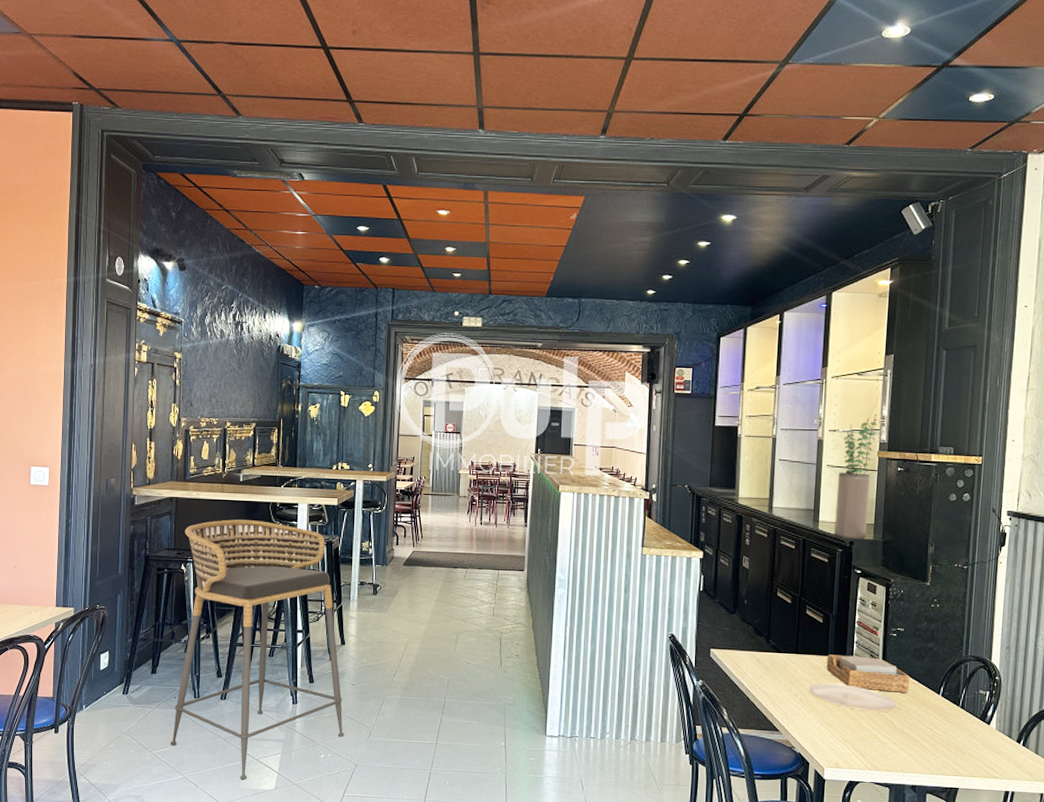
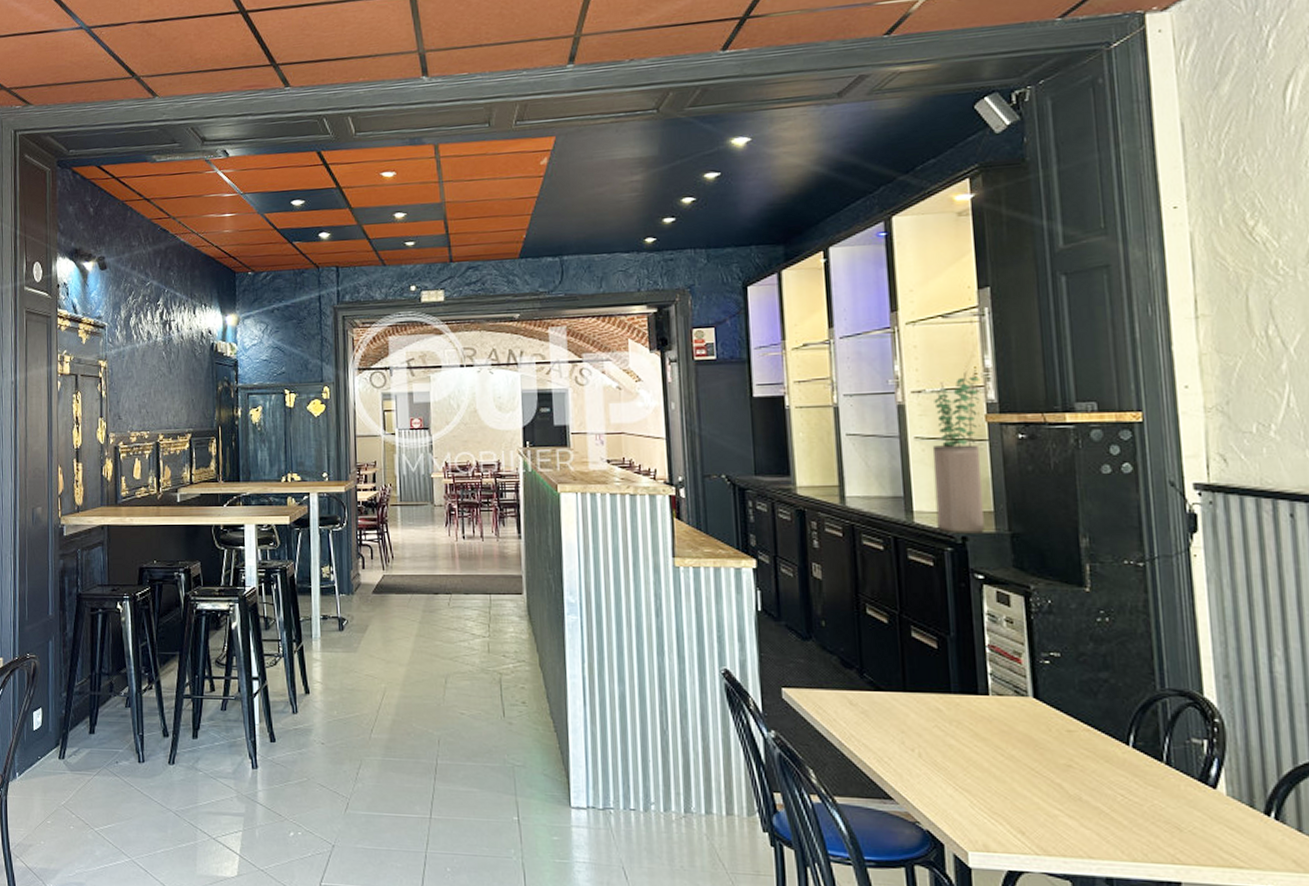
bar stool: present [170,519,344,780] -> none [114,547,316,865]
plate: present [809,683,898,713] -> none [930,731,1067,772]
napkin holder: present [826,654,909,693] -> none [950,692,1080,744]

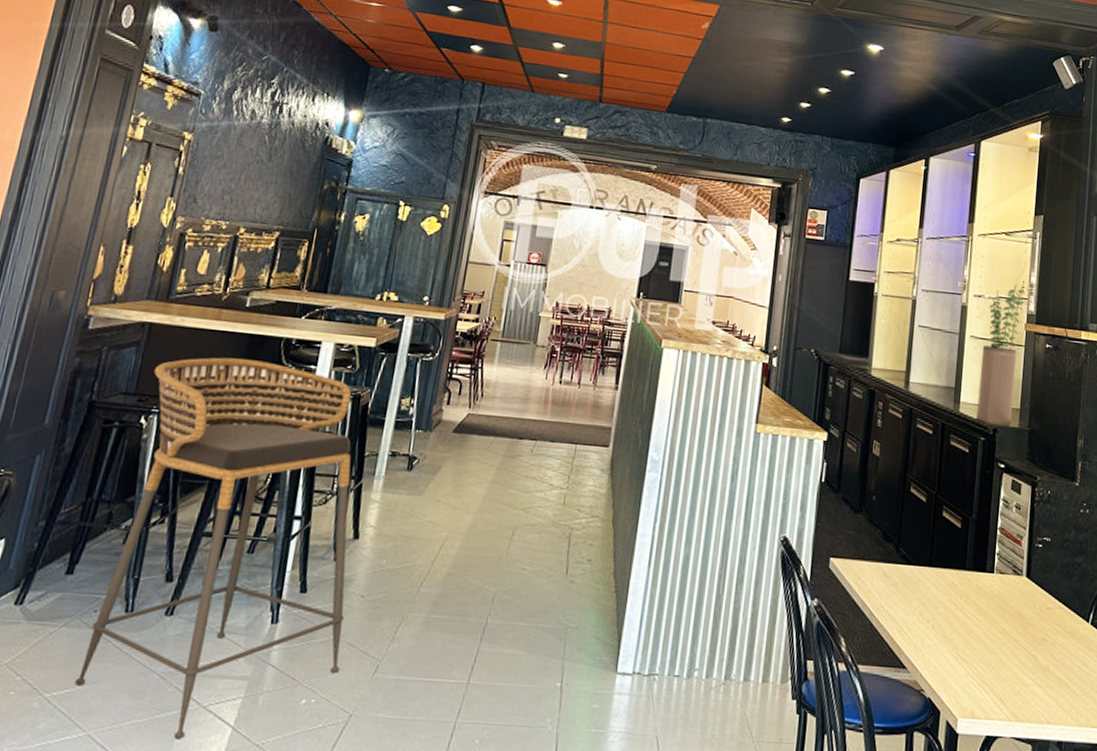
bar stool: none [114,547,316,865] -> present [74,357,352,739]

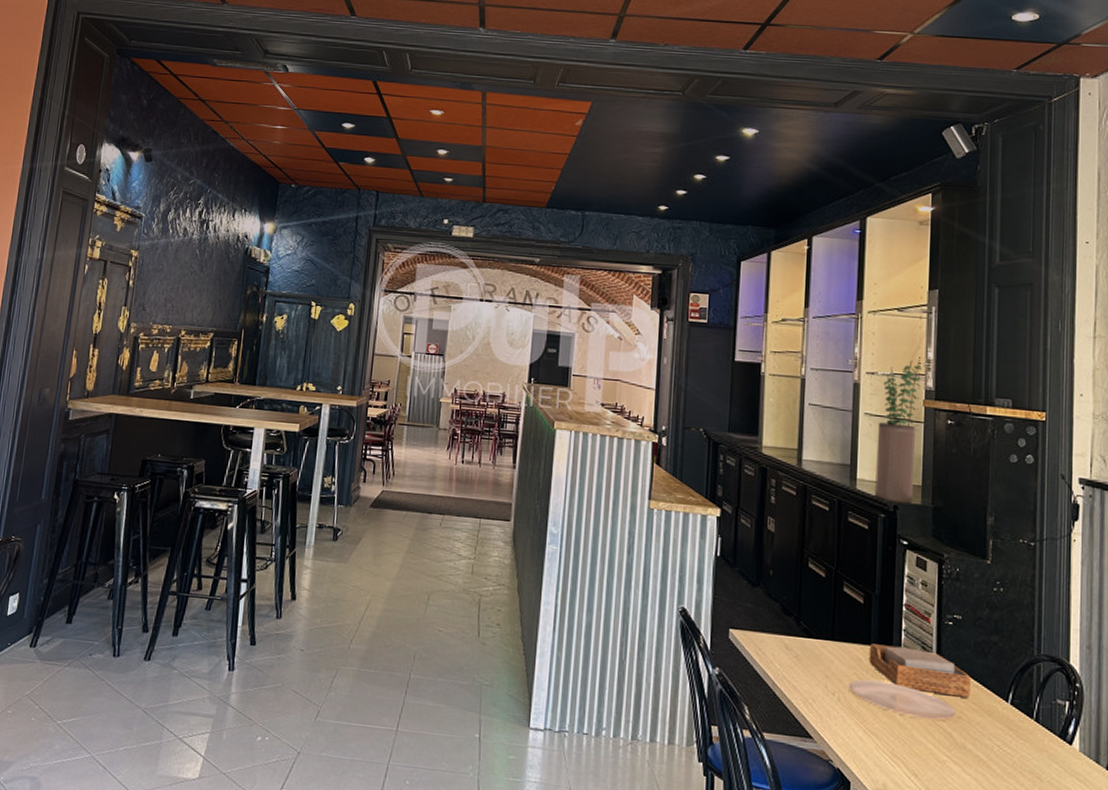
bar stool: present [74,357,352,739] -> none [79,442,288,765]
plate: none [943,605,1043,645] -> present [848,679,957,722]
napkin holder: none [963,568,1056,620] -> present [869,643,970,698]

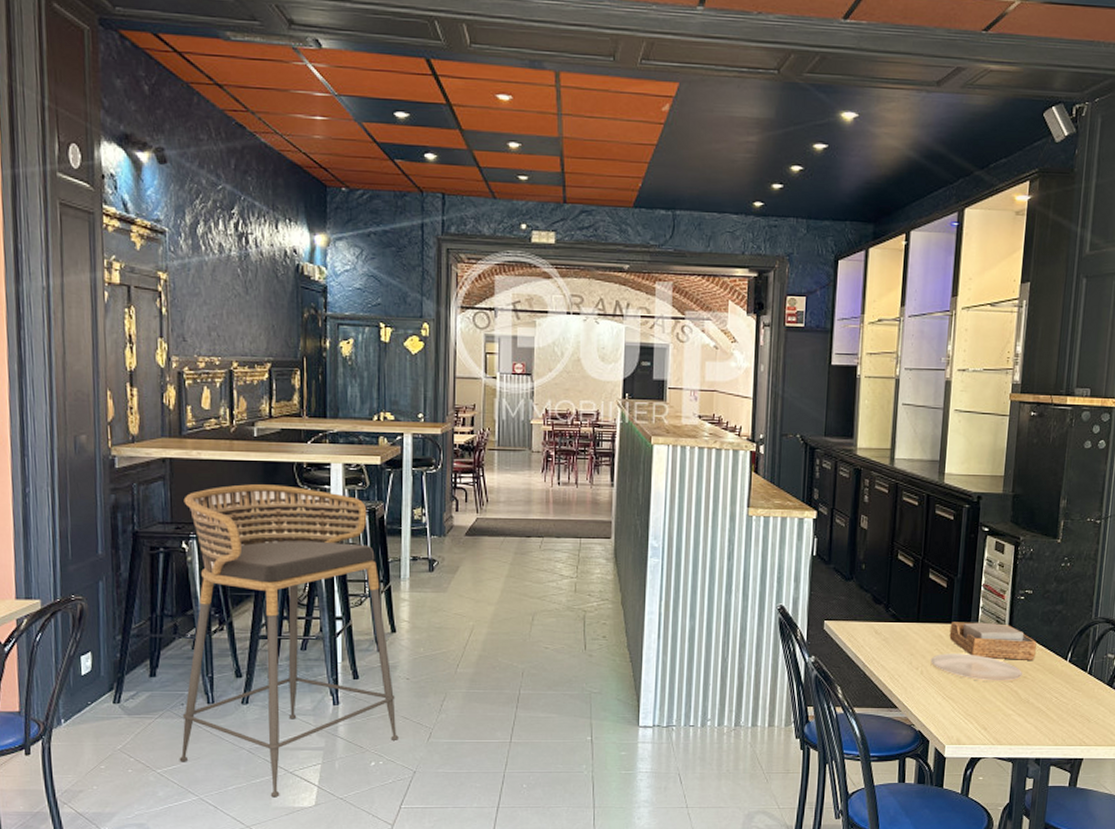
bar stool: none [79,442,288,765] -> present [179,484,399,798]
vase: present [875,358,921,504] -> none [961,353,1010,494]

